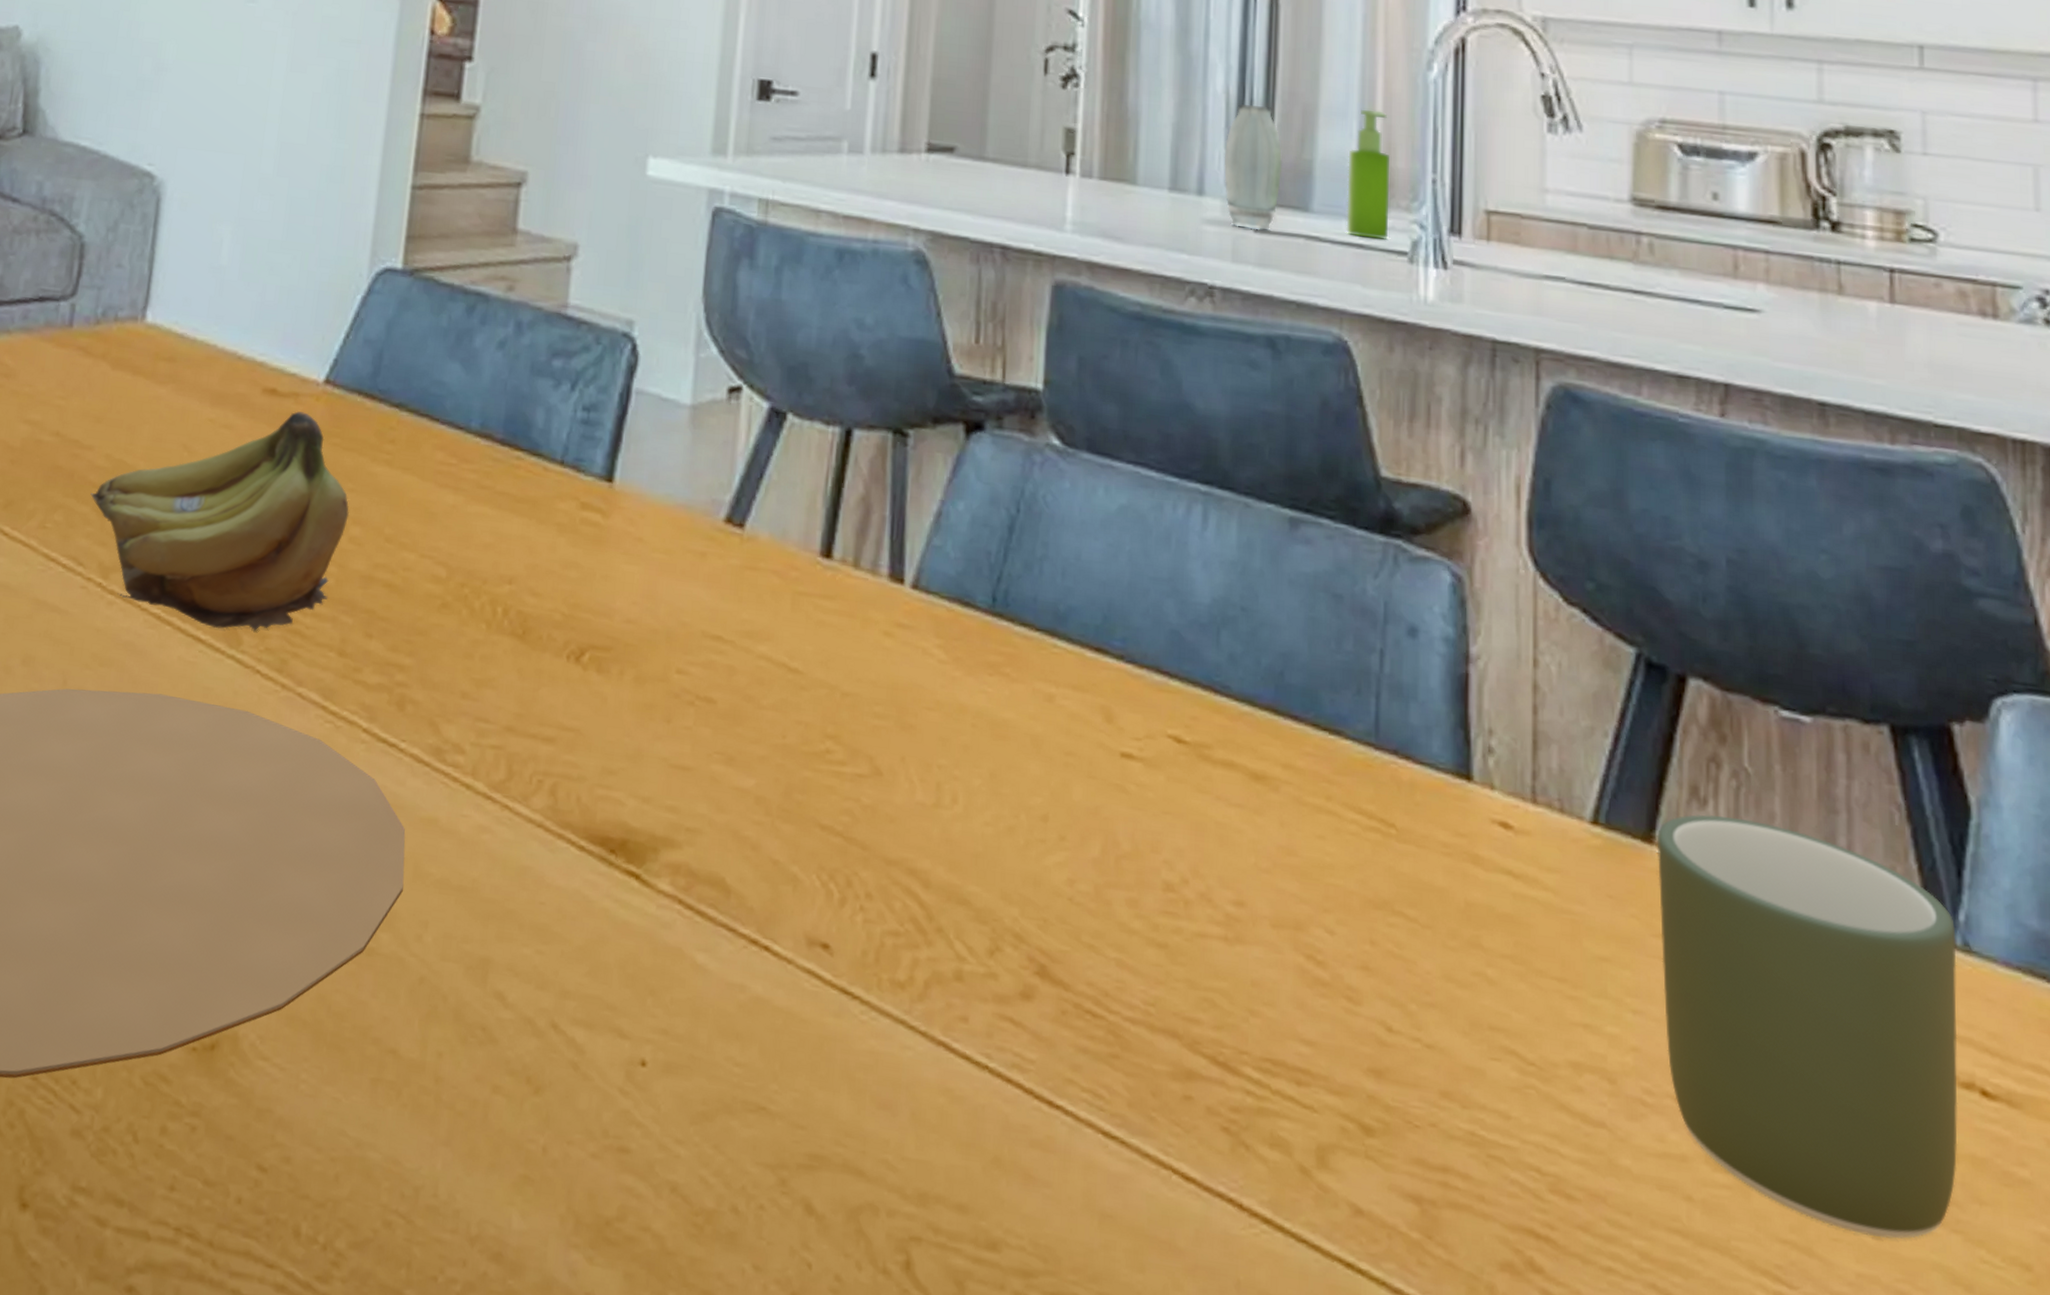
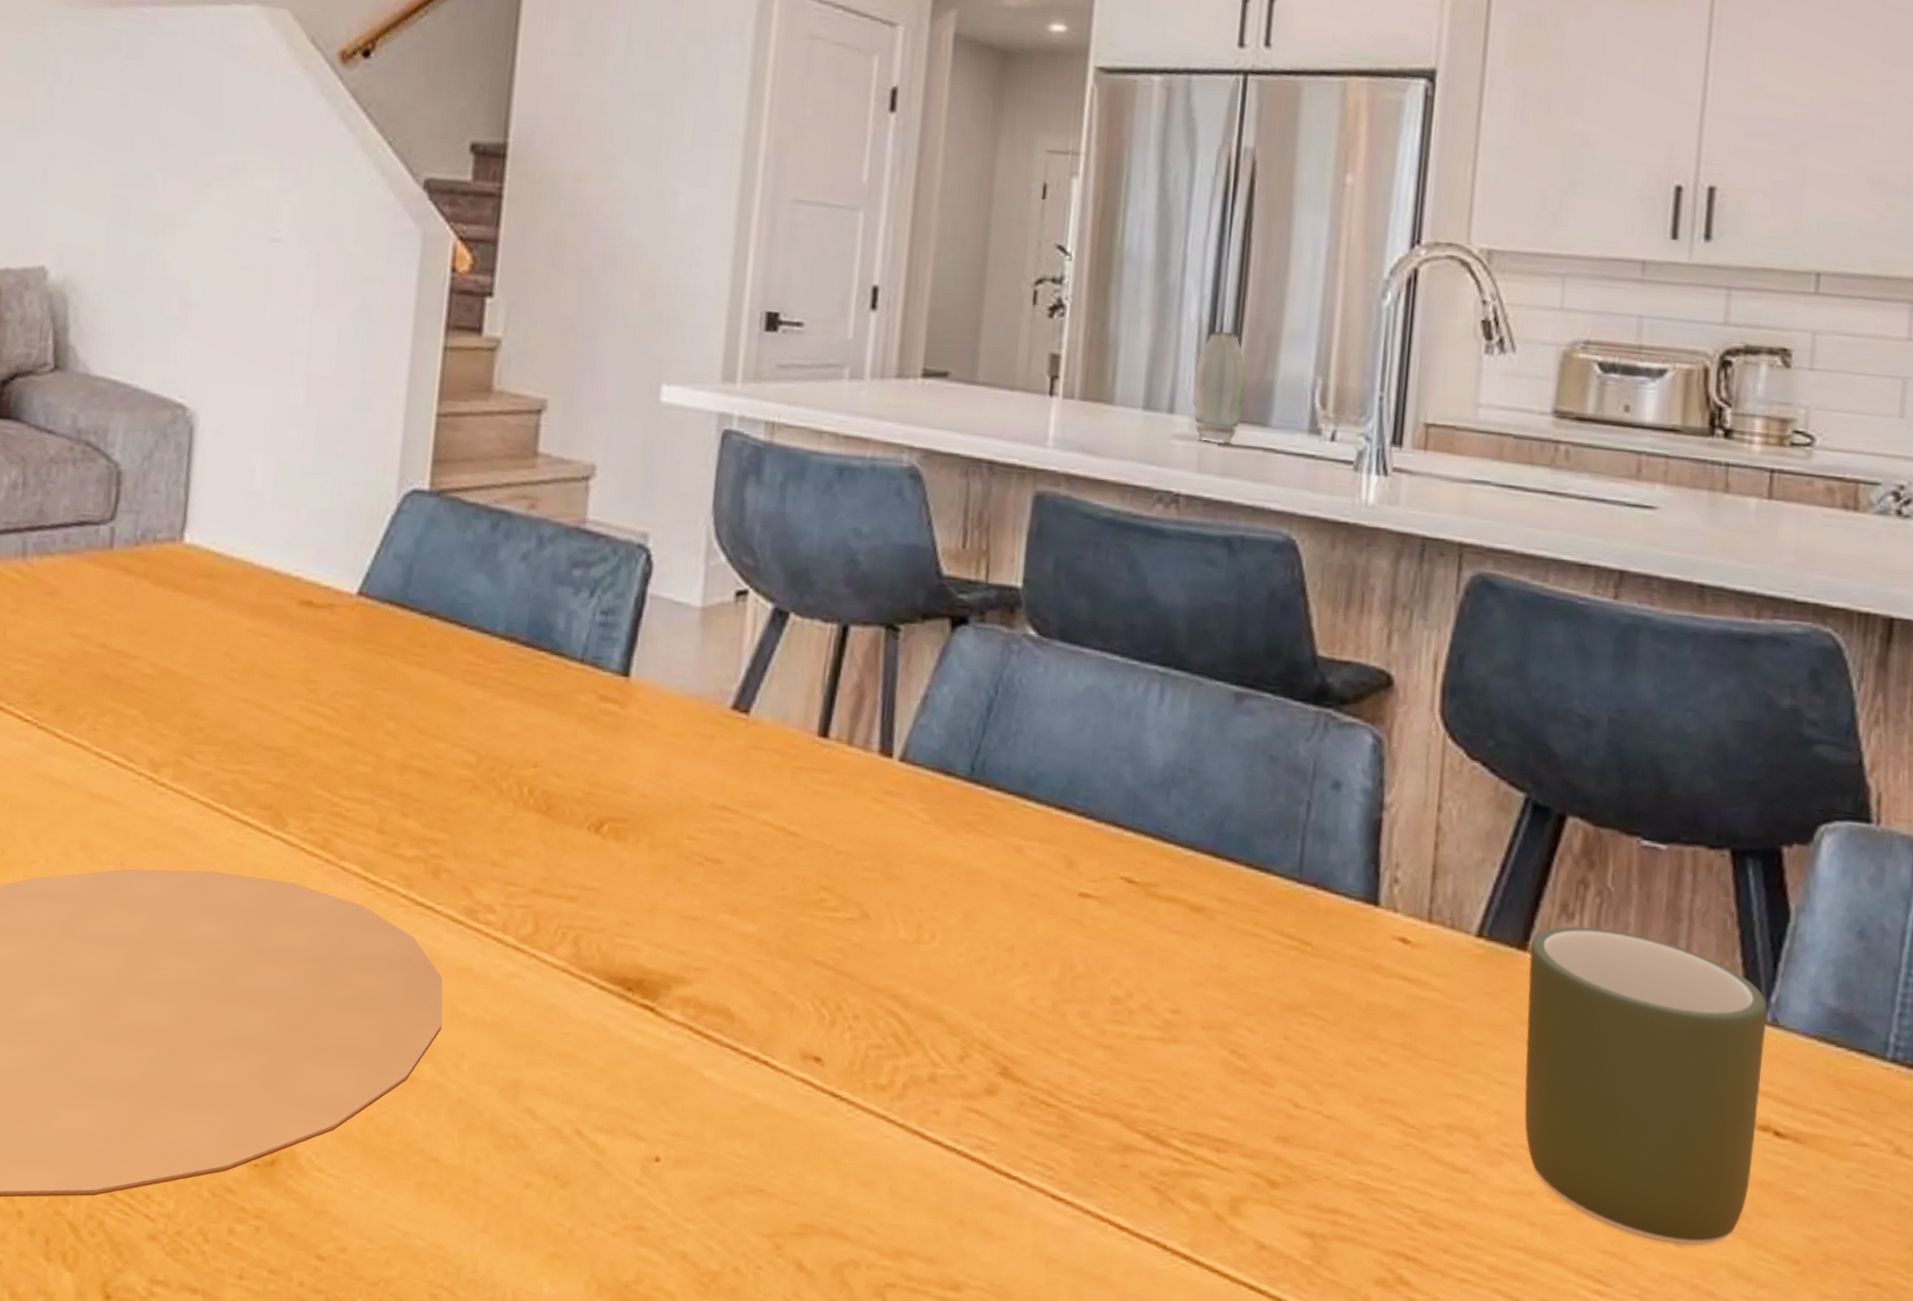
fruit: present [90,411,350,631] -> none [138,621,385,814]
soap dispenser: present [1346,109,1389,239] -> none [1300,334,1343,450]

